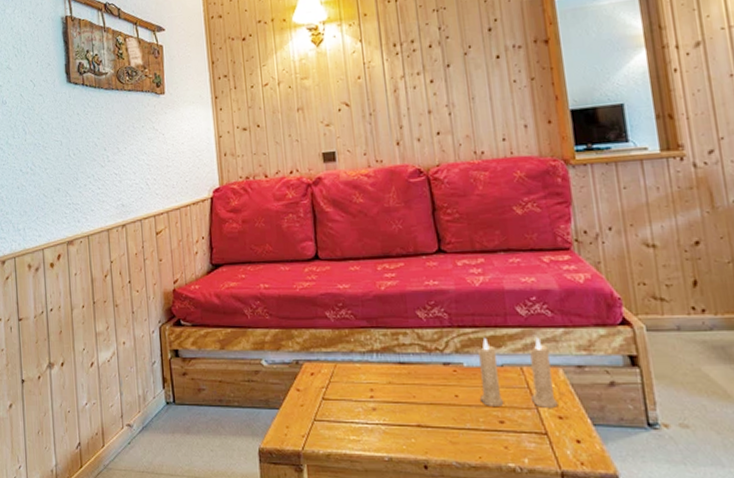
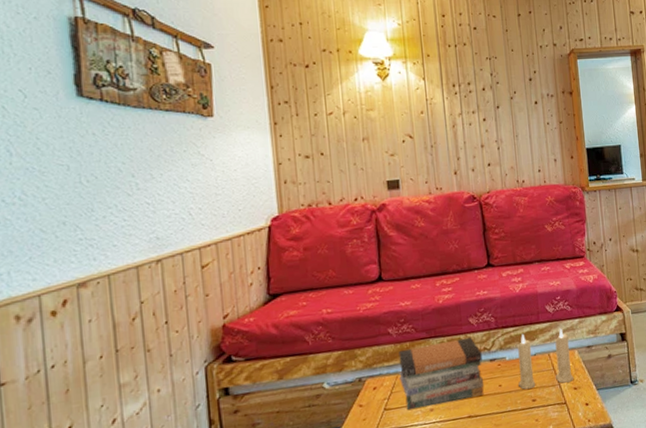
book stack: none [337,333,437,405] -> present [398,337,484,411]

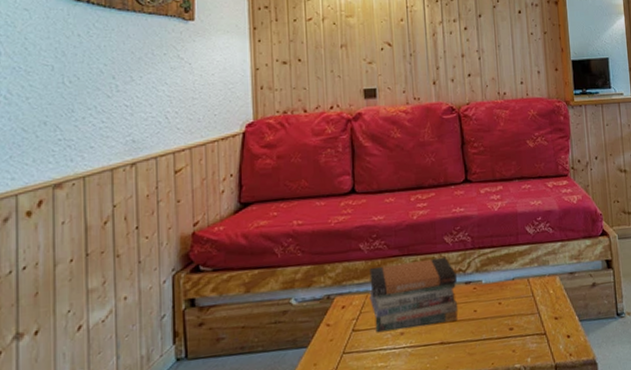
candle: present [518,328,574,390] -> none [495,252,555,317]

